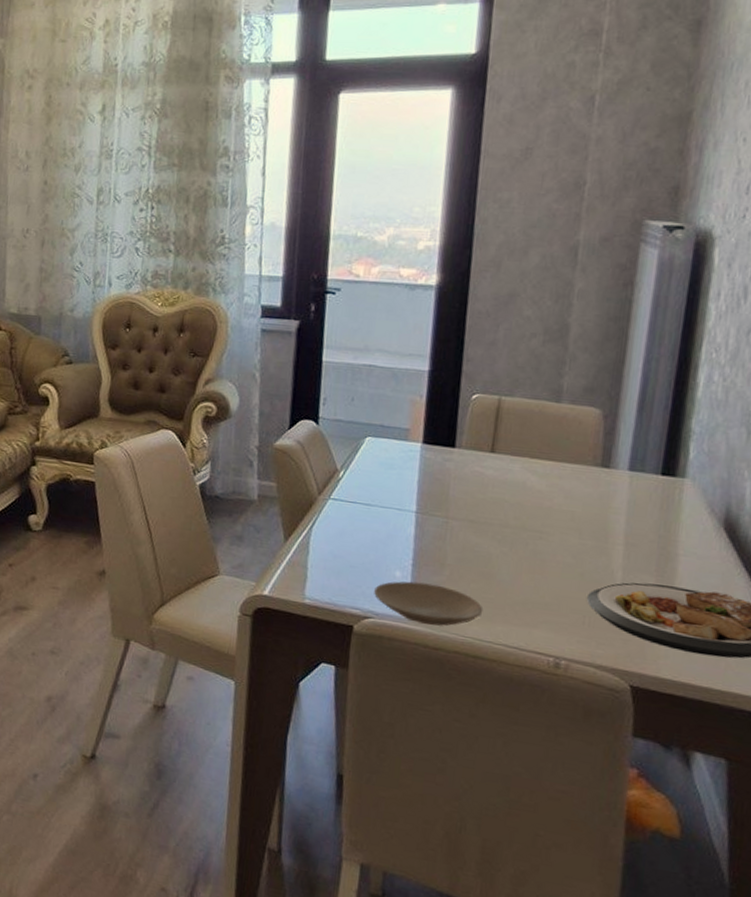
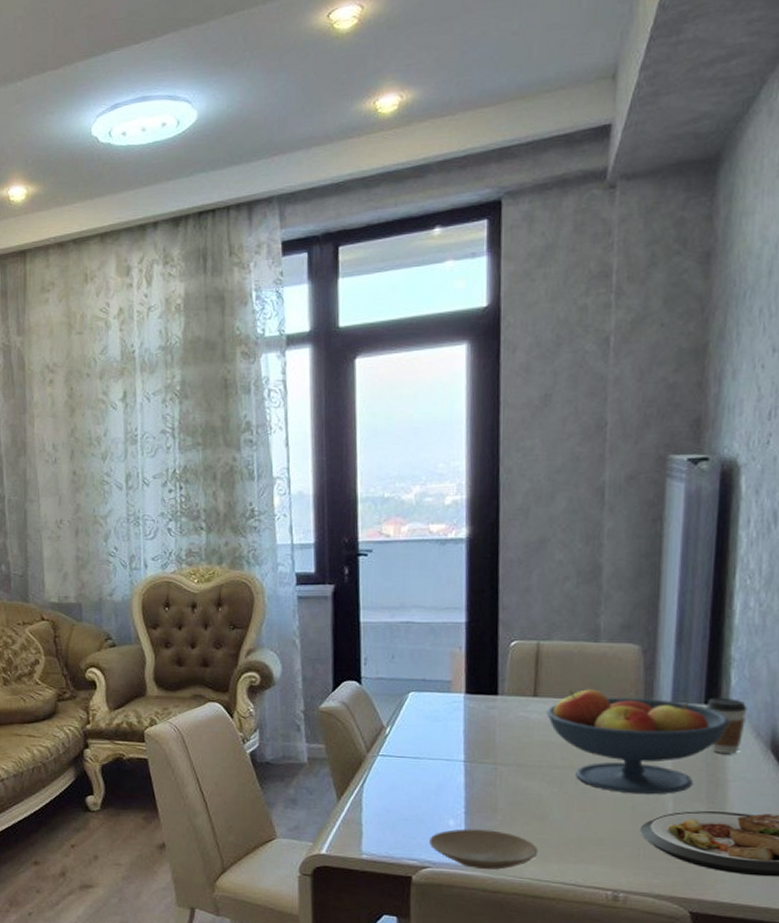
fruit bowl: none [502,449,686,564] -> present [546,689,730,795]
coffee cup: none [662,469,704,528] -> present [706,698,748,754]

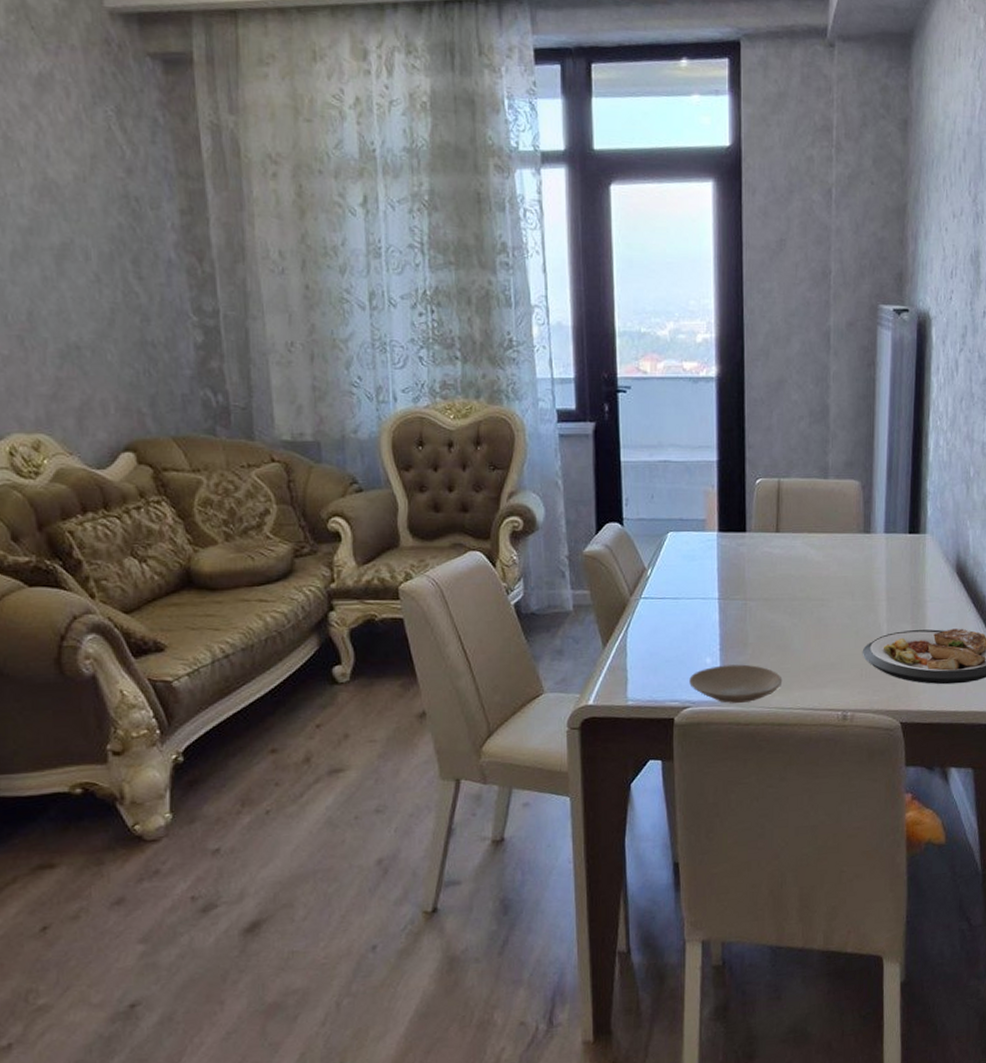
fruit bowl: present [546,689,730,795] -> none [787,523,927,619]
coffee cup: present [706,698,748,754] -> none [909,528,940,577]

